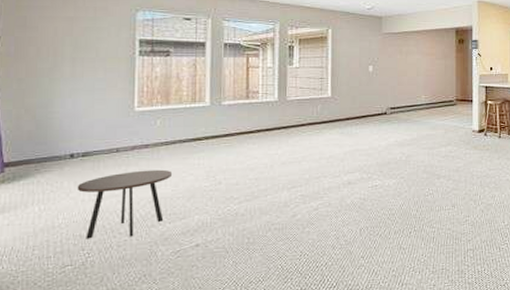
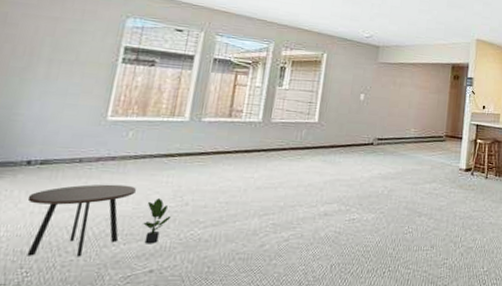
potted plant: none [183,178,208,222] -> present [143,197,171,244]

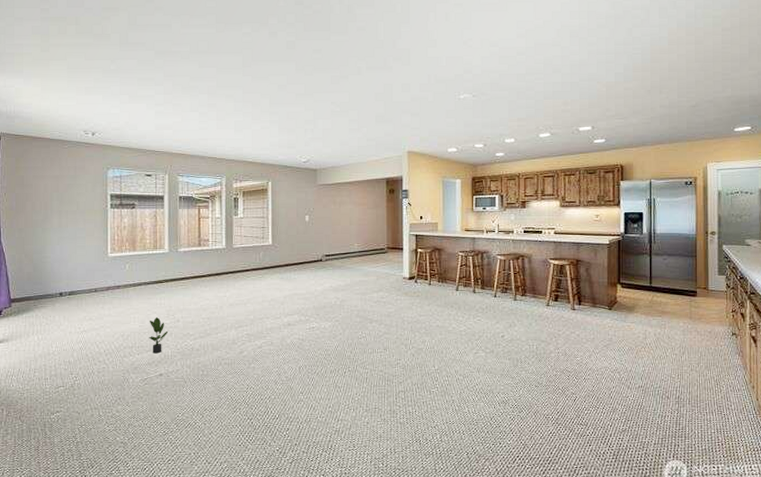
side table: present [27,184,137,257] -> none [65,308,140,365]

